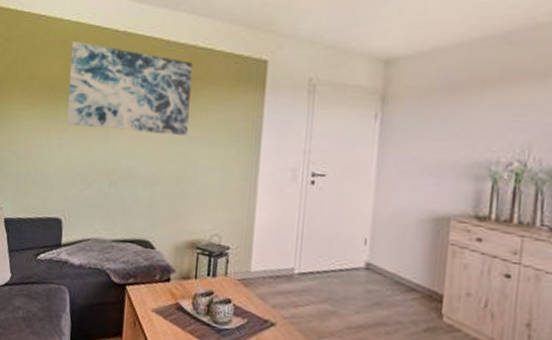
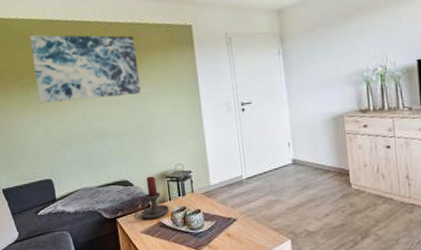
candle holder: none [147,242,193,298] -> present [134,176,170,220]

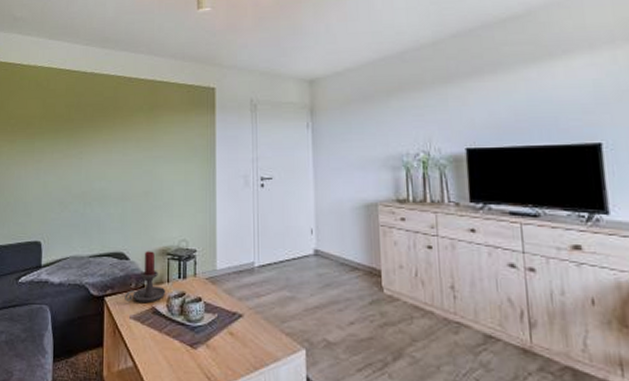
wall art: present [29,35,141,104] -> none [43,84,152,157]

